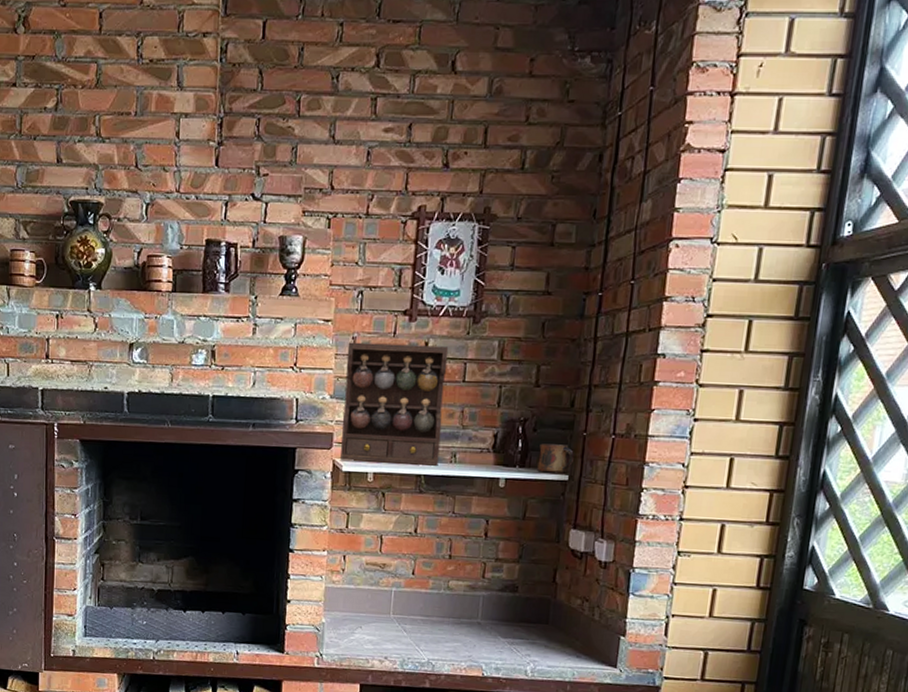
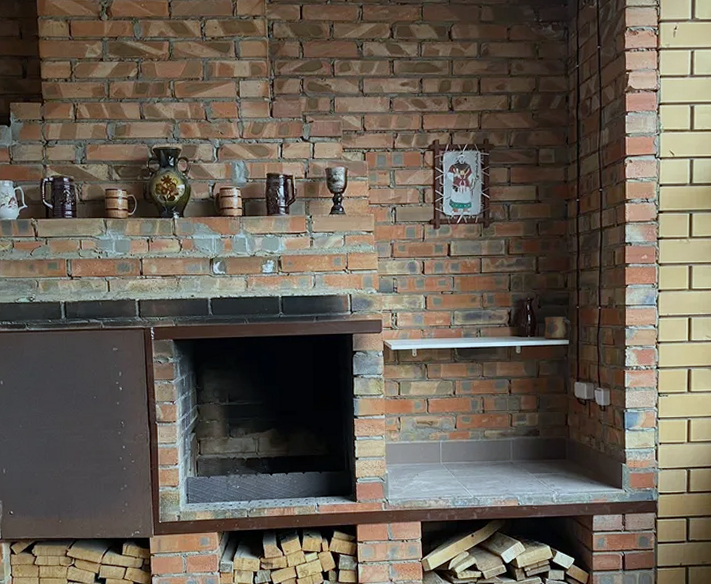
spice rack: present [340,342,449,466] -> none [387,246,467,341]

